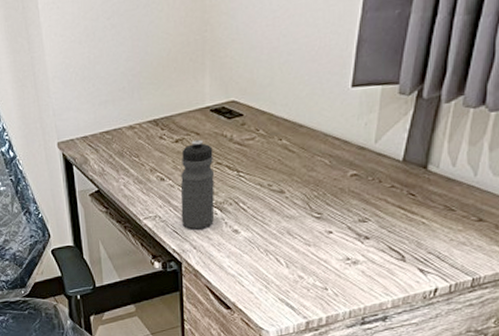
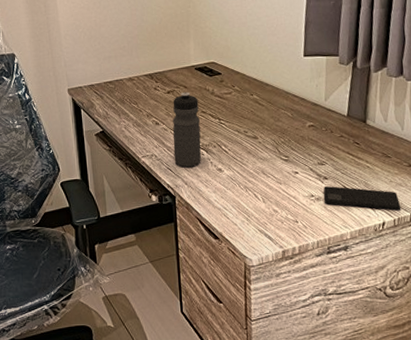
smartphone: none [362,246,461,275] -> present [323,185,401,211]

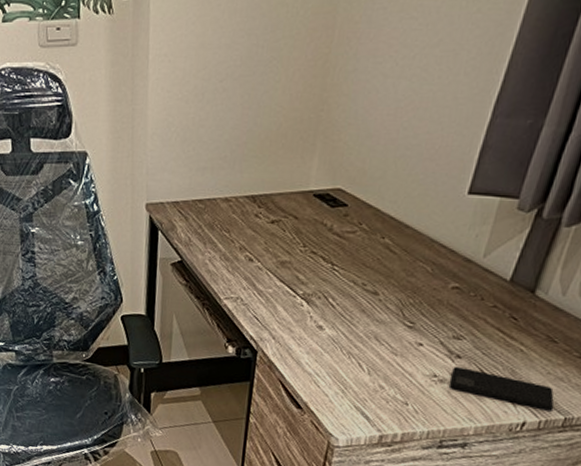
water bottle: present [173,91,202,168] -> none [264,223,310,319]

